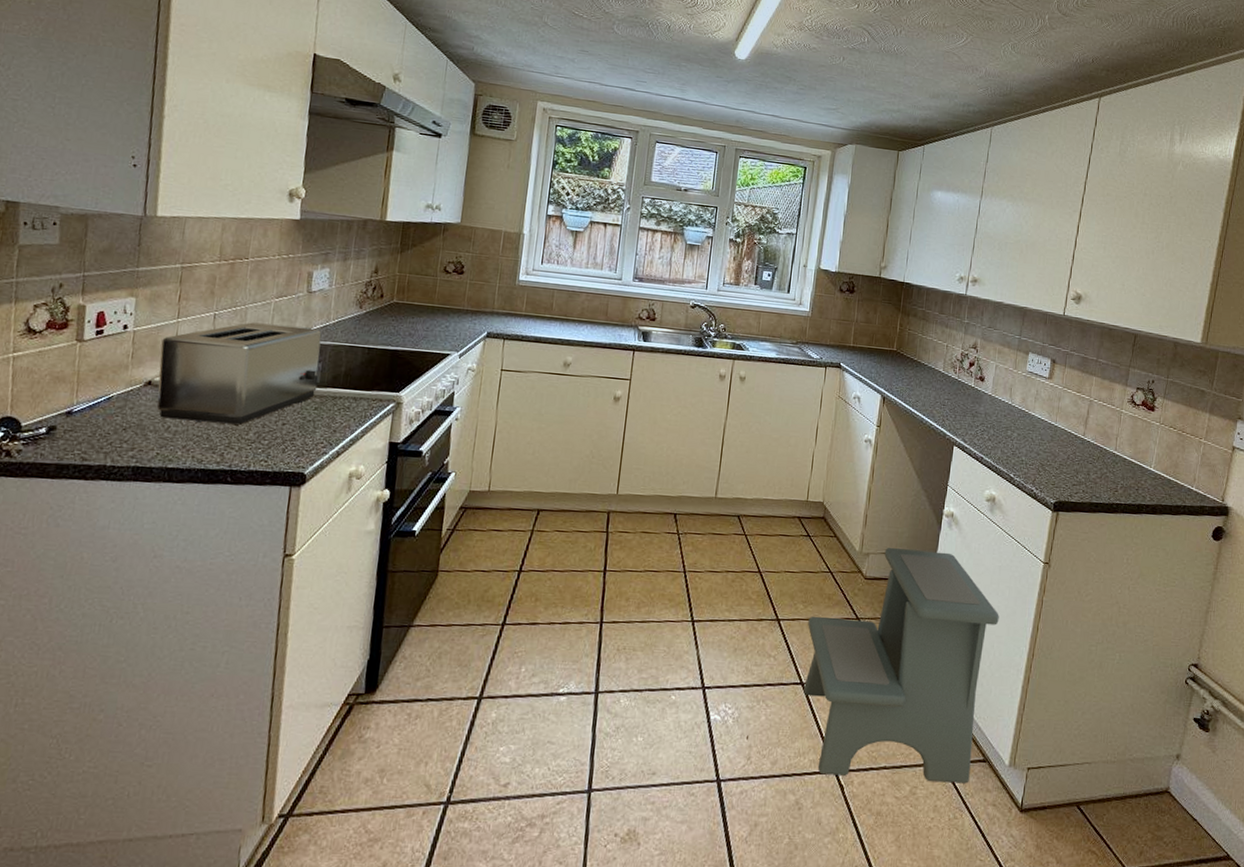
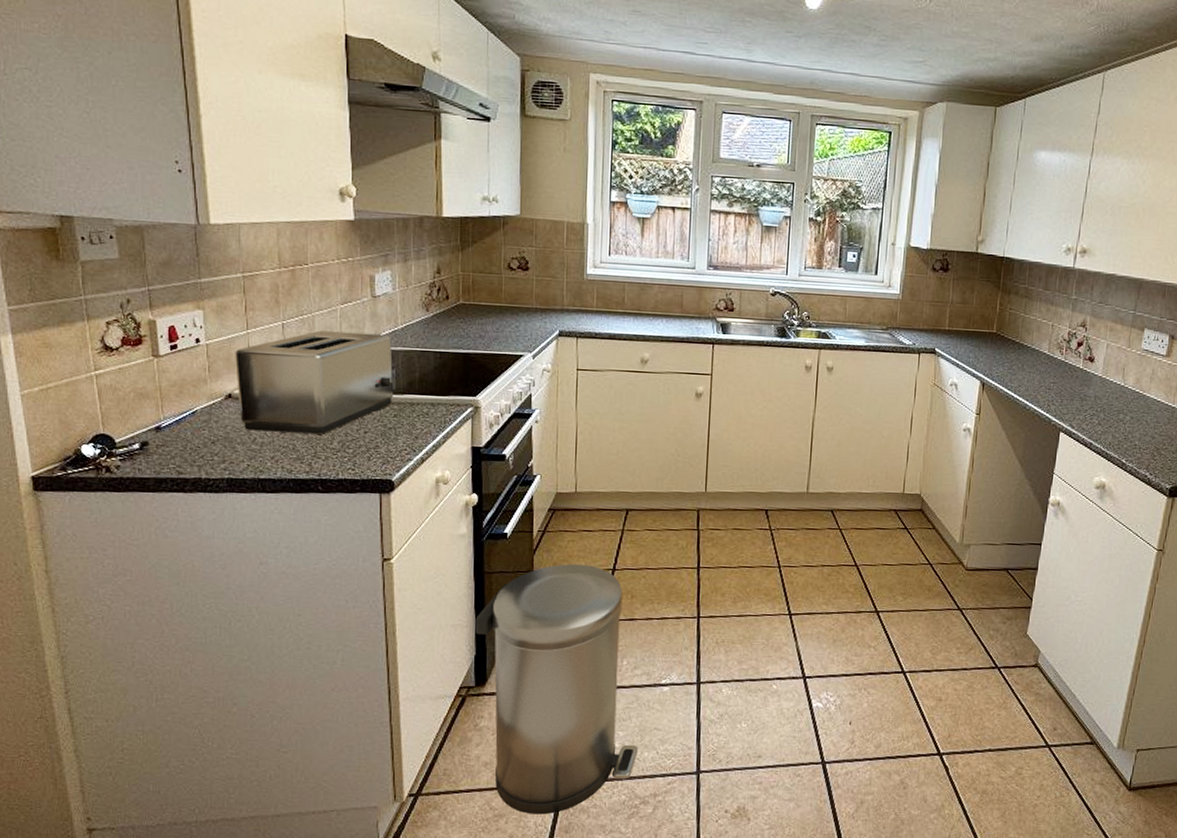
pedal bin: none [371,564,530,839] -> present [475,564,639,815]
step stool: present [803,548,999,784] -> none [905,539,1109,765]

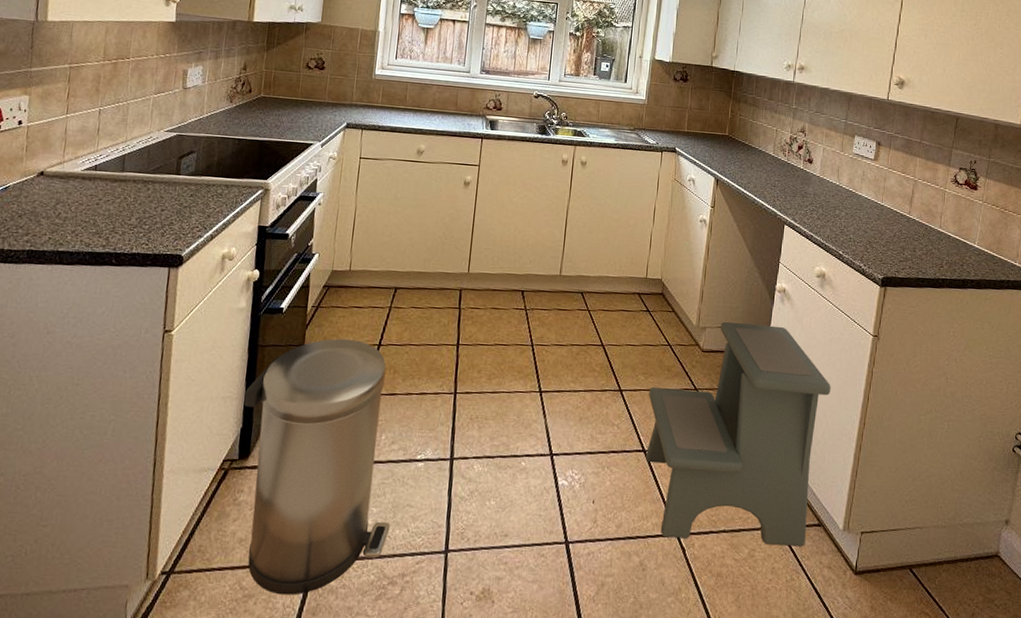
toaster: present [235,330,394,434] -> none [48,116,196,211]
step stool: none [905,539,1109,765] -> present [646,322,831,547]

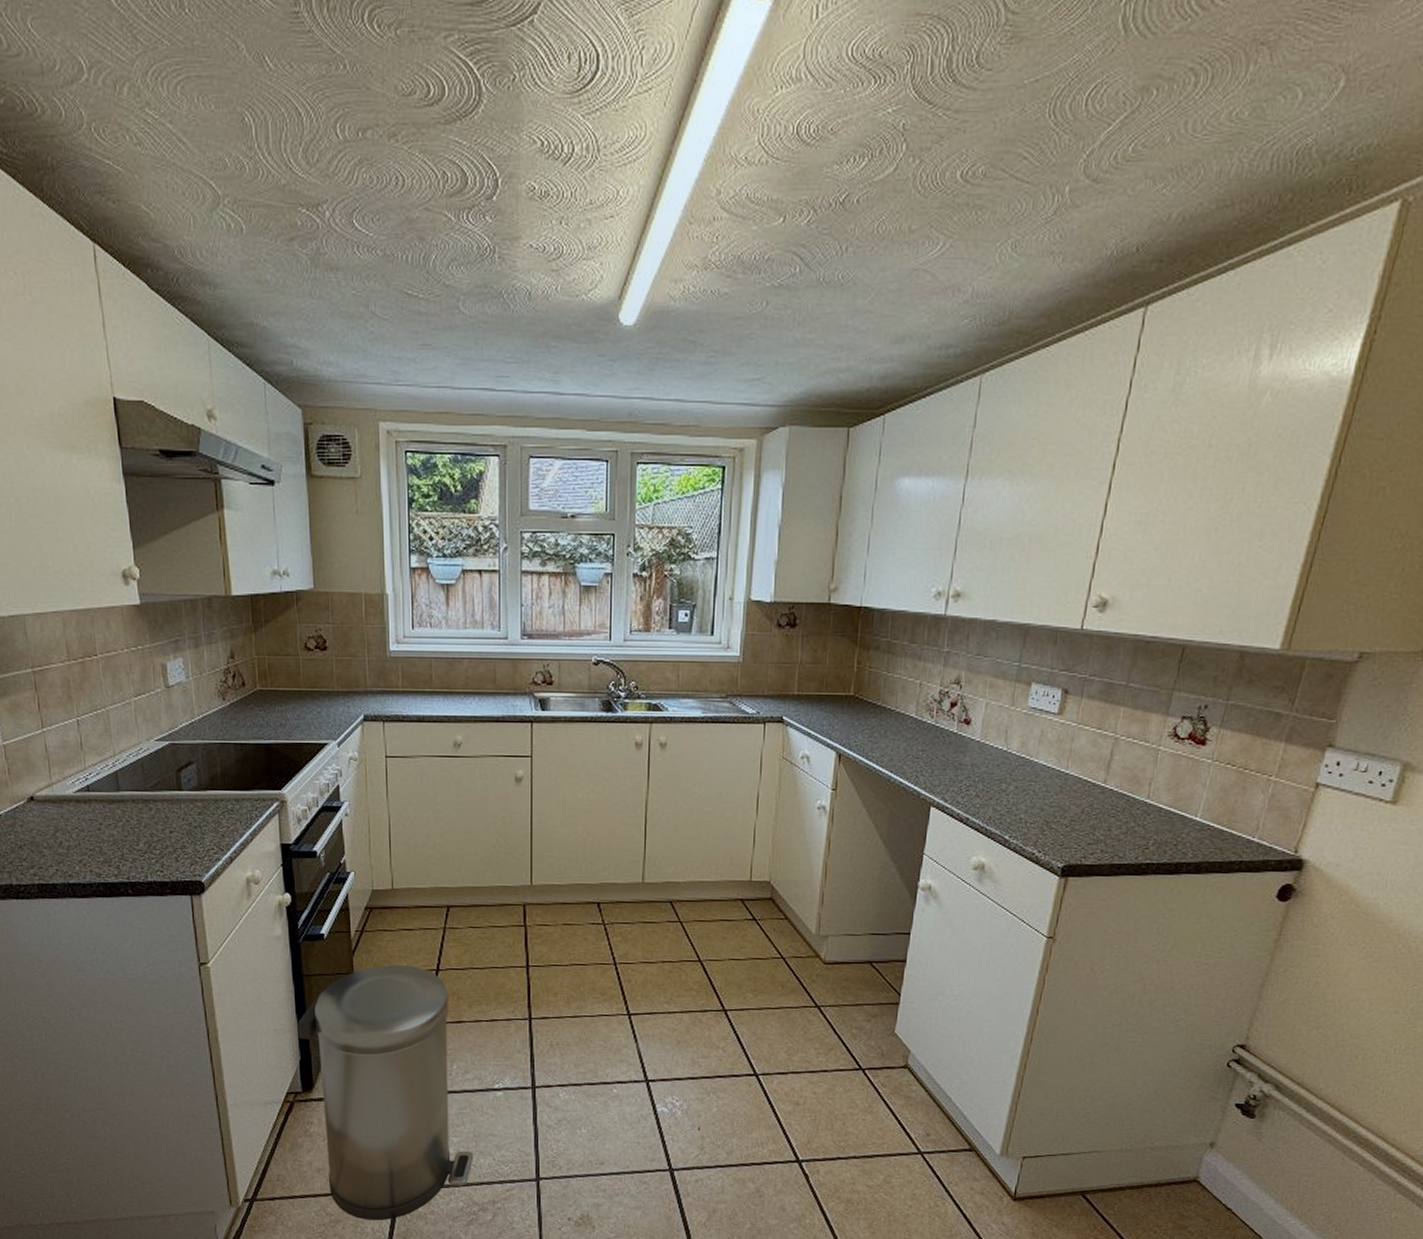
step stool: present [646,322,831,547] -> none [758,929,990,1173]

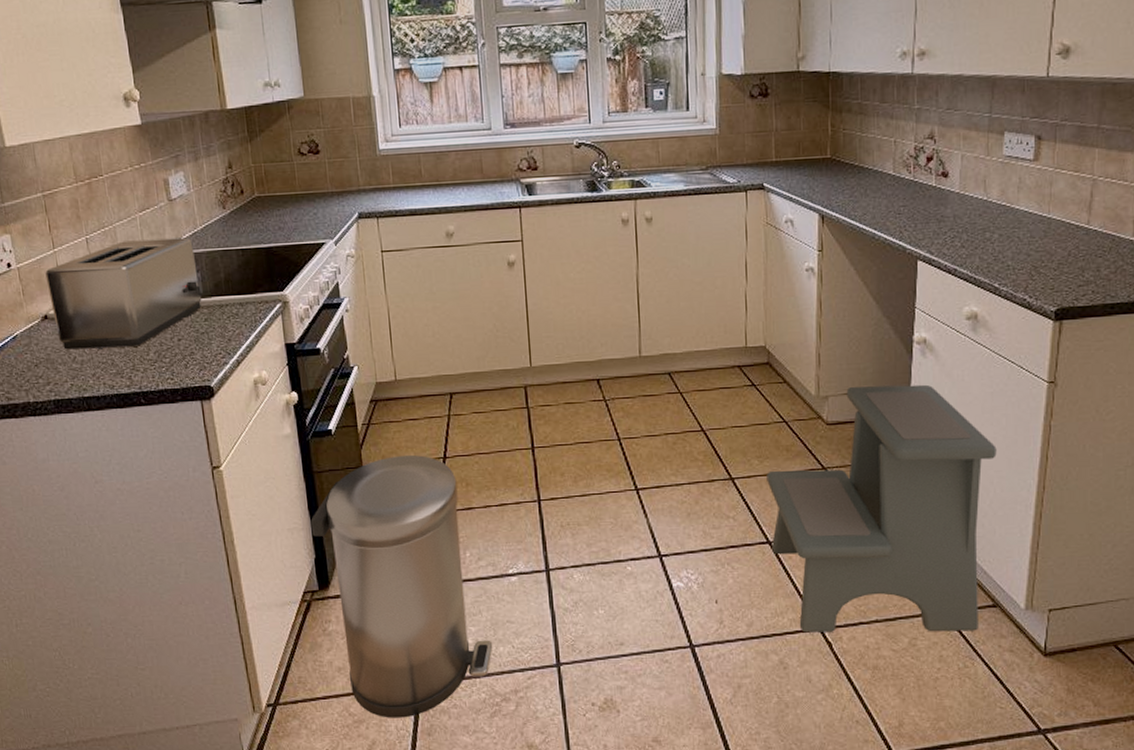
toaster: none [33,726,197,836] -> present [45,237,202,350]
step stool: none [758,929,990,1173] -> present [766,384,997,633]

